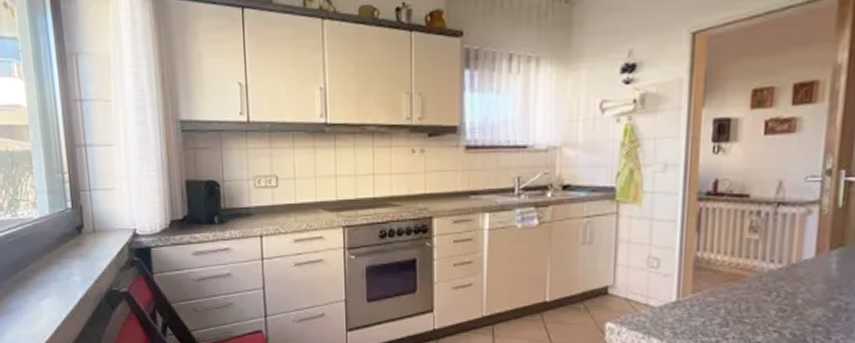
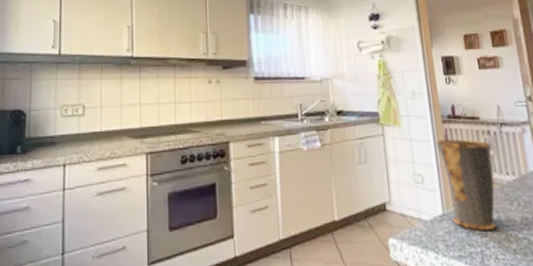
mug: none [684,219,757,320] -> present [436,139,496,230]

